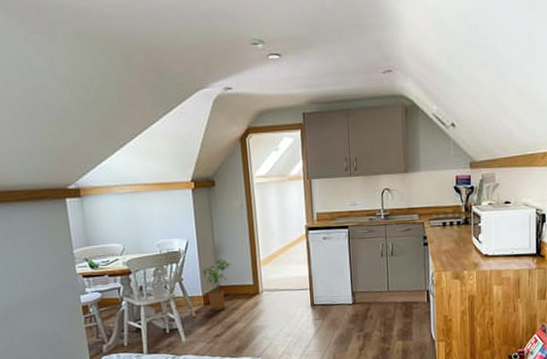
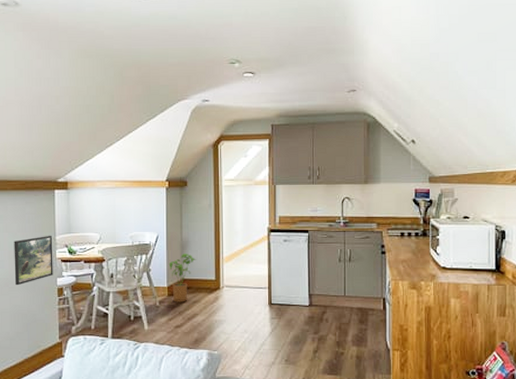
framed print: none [25,249,75,307] -> present [14,235,53,286]

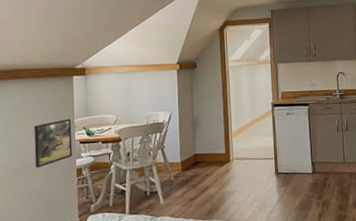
house plant: present [168,253,197,302] -> none [181,130,208,177]

